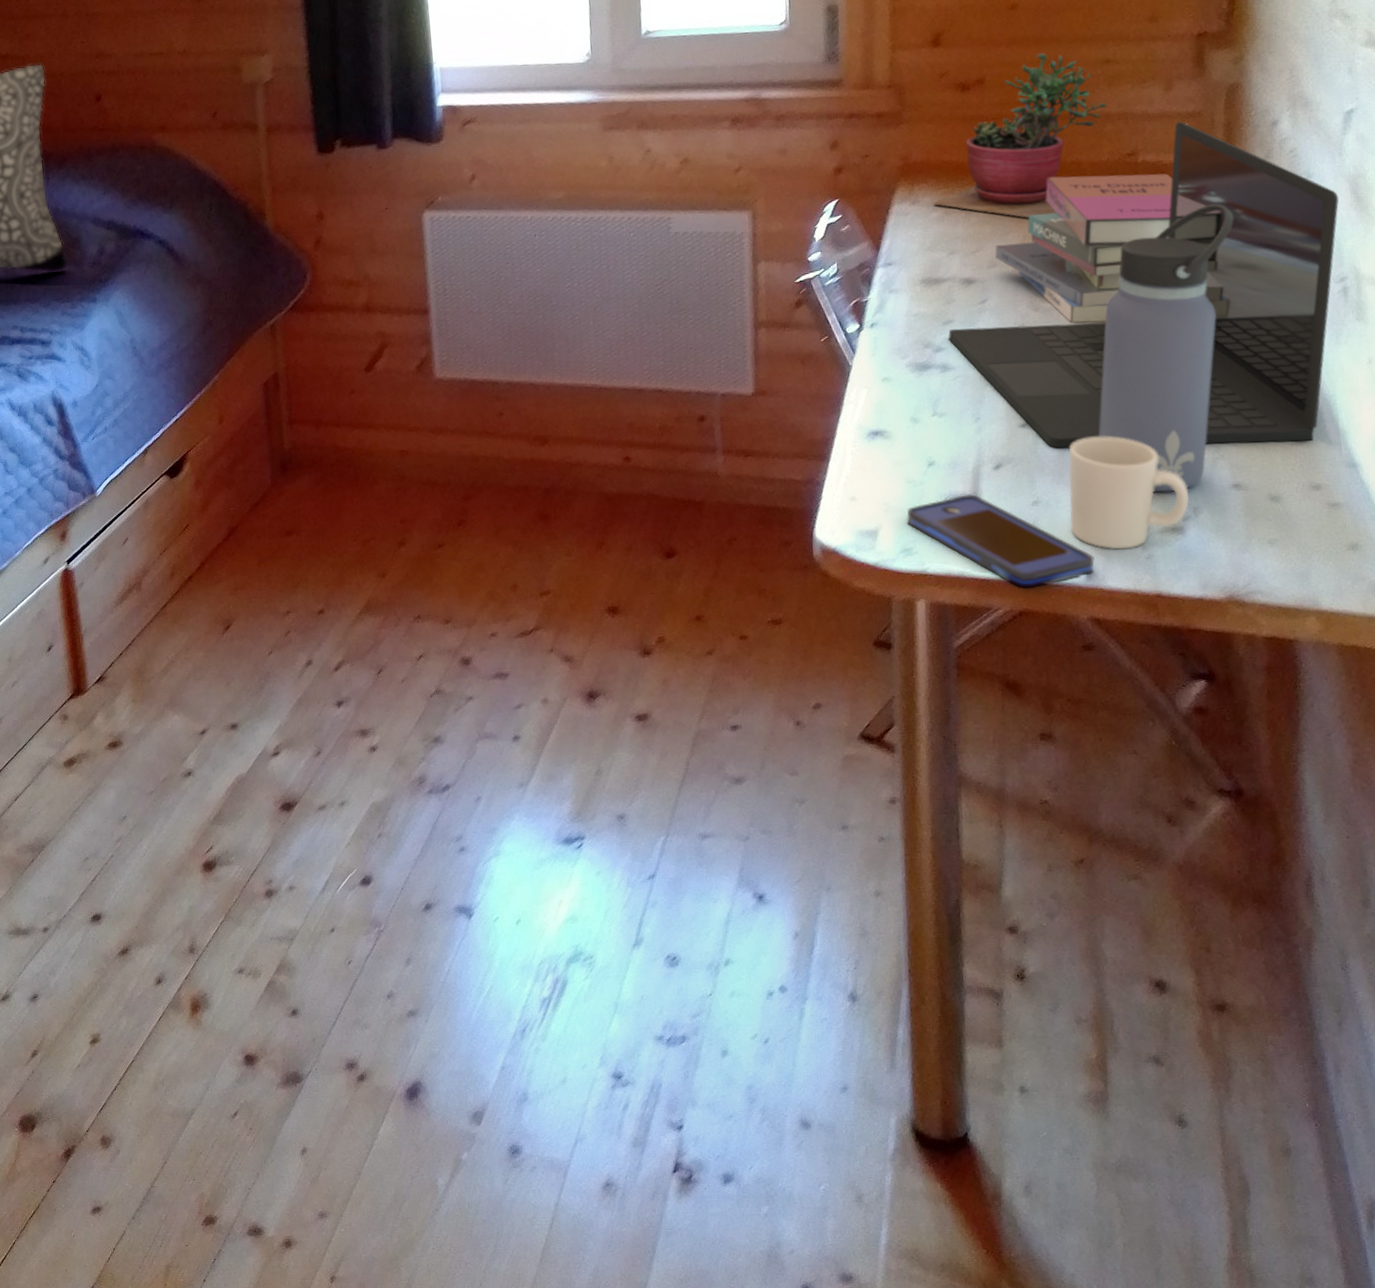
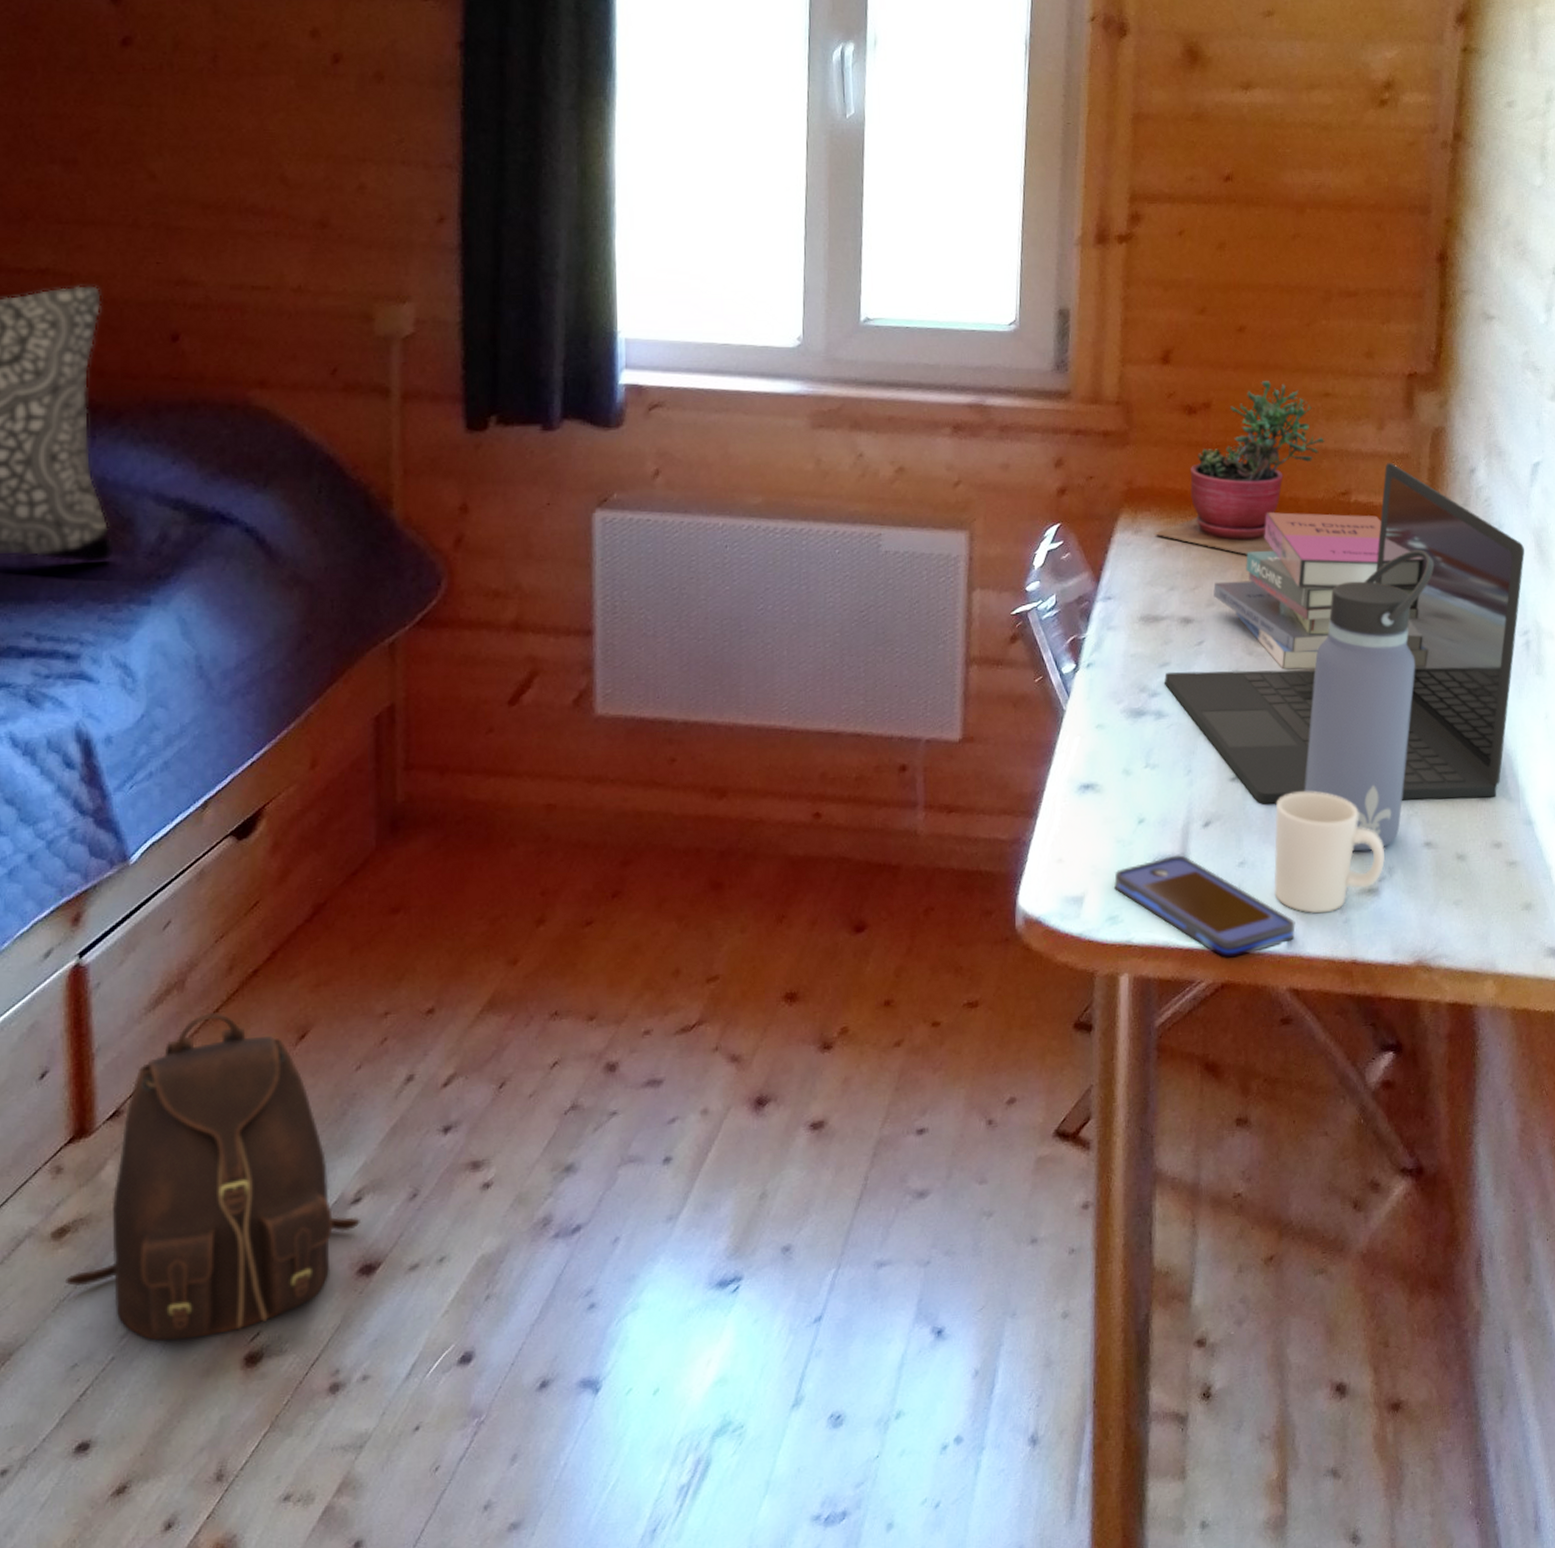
backpack: none [75,607,281,847] -> present [64,1013,362,1341]

